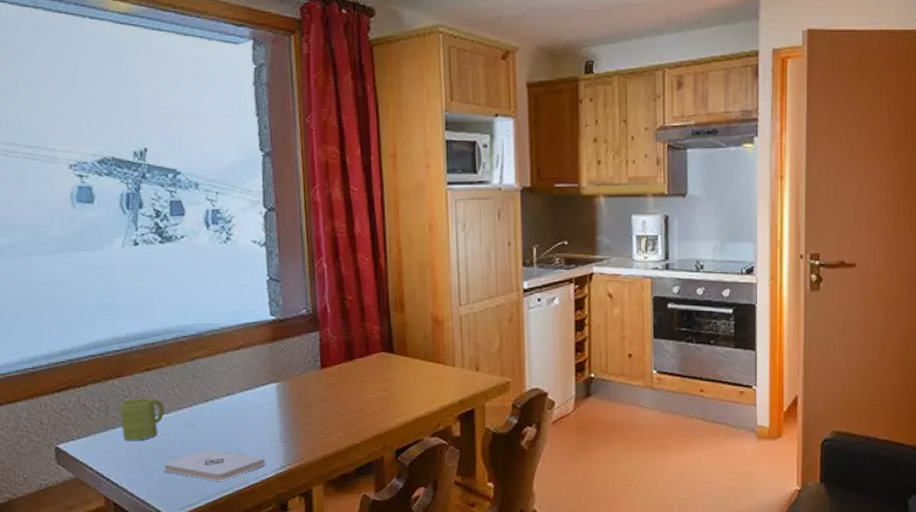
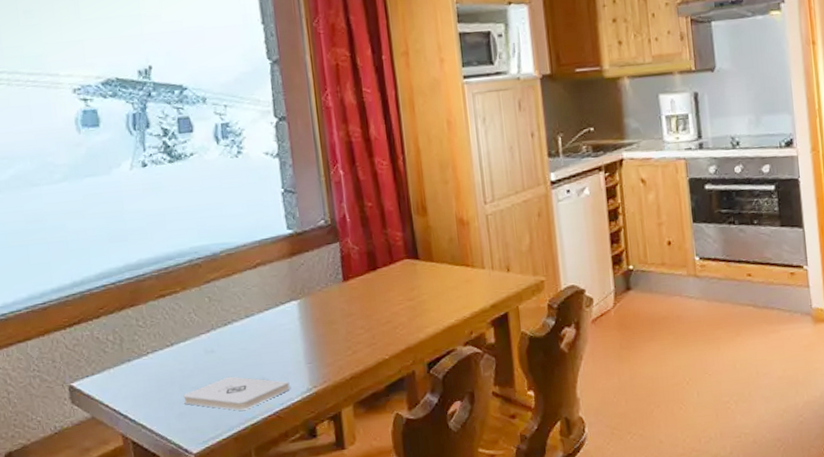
mug: present [119,397,165,441] -> none [134,326,182,373]

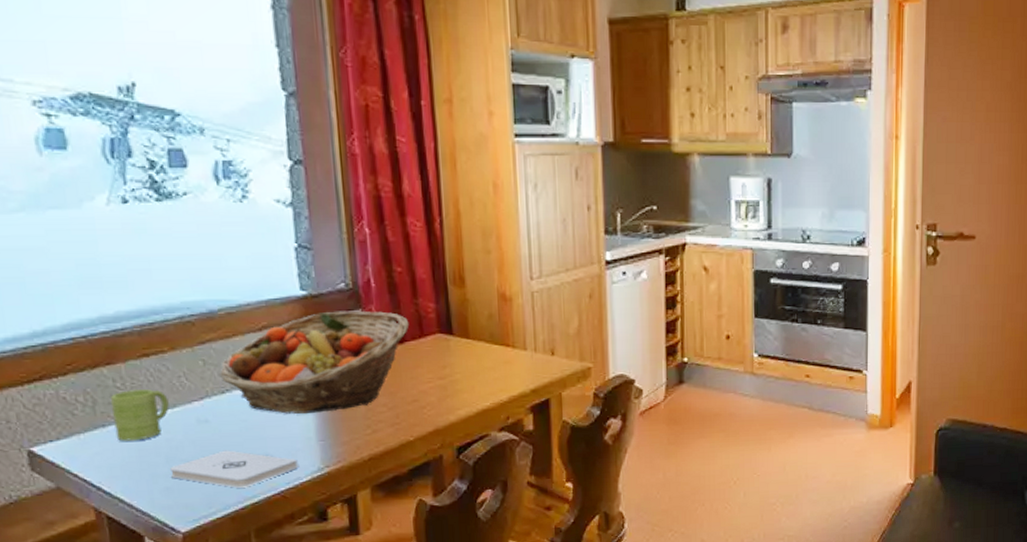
mug: none [134,326,182,373] -> present [109,389,169,441]
fruit basket: none [222,243,381,341] -> present [220,311,410,415]

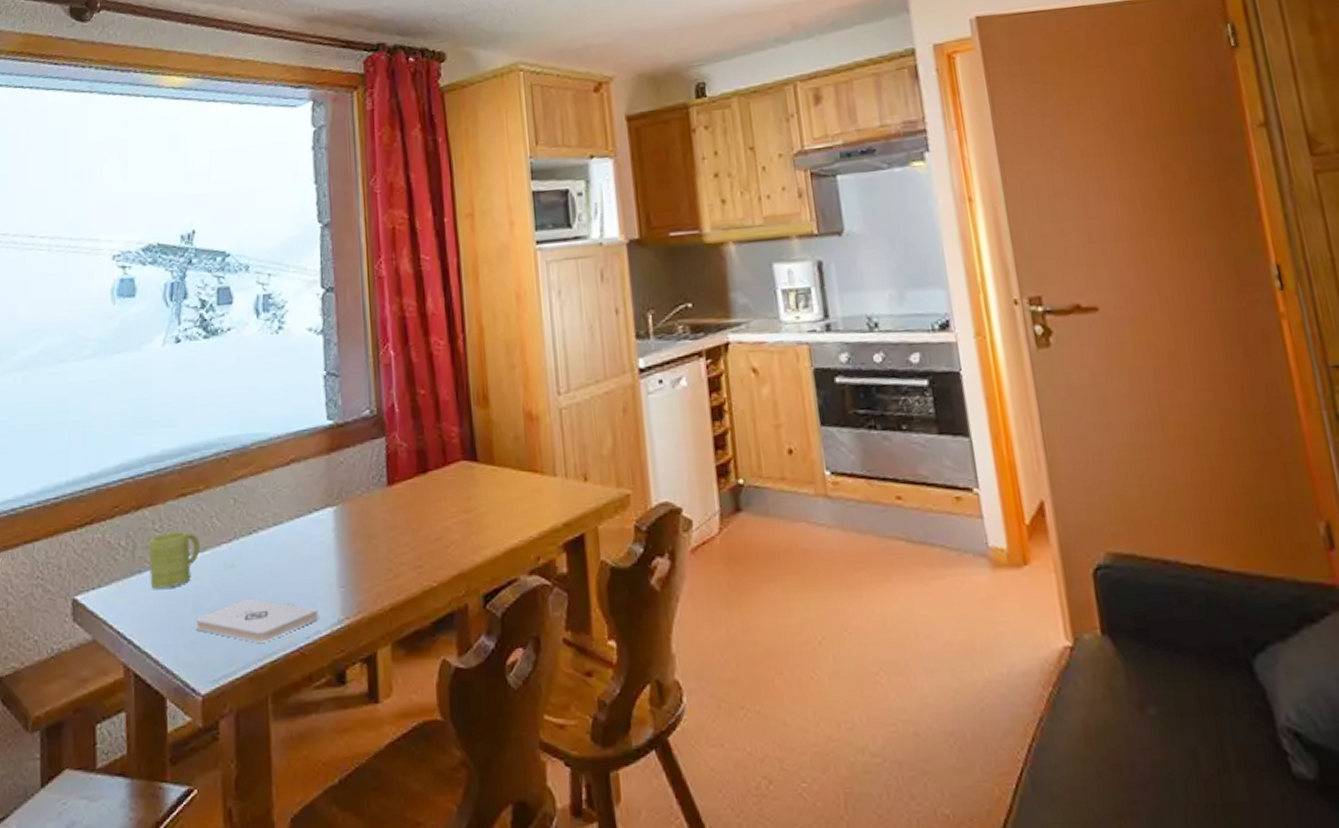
fruit basket: present [220,311,410,415] -> none [248,438,433,557]

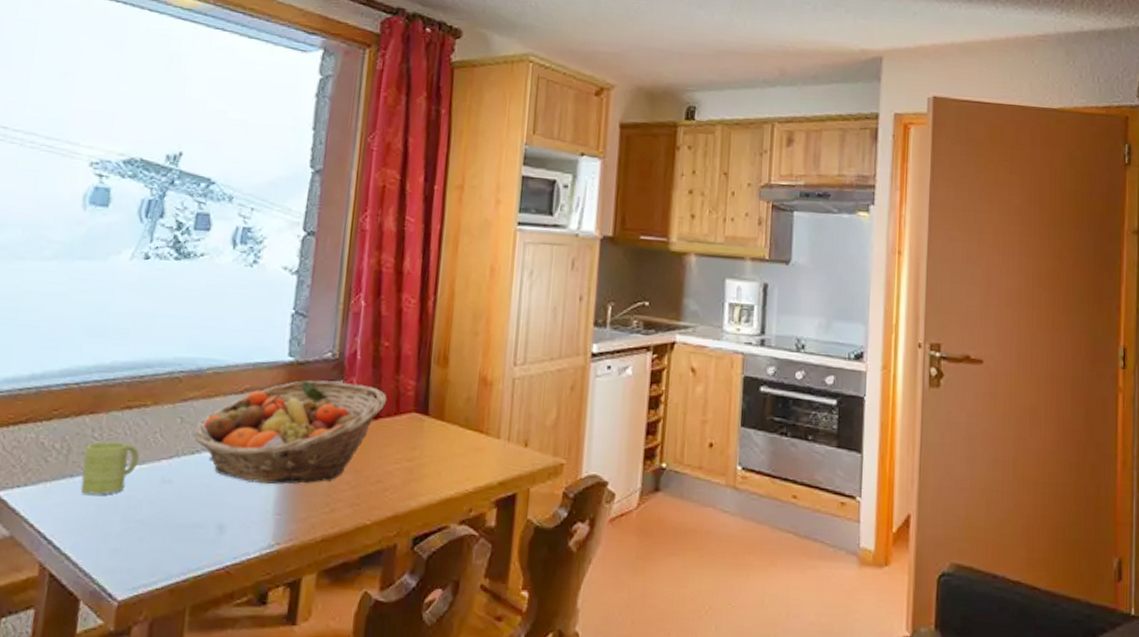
notepad: present [196,598,318,643] -> none [122,514,250,558]
fruit basket: none [248,438,433,557] -> present [194,380,387,485]

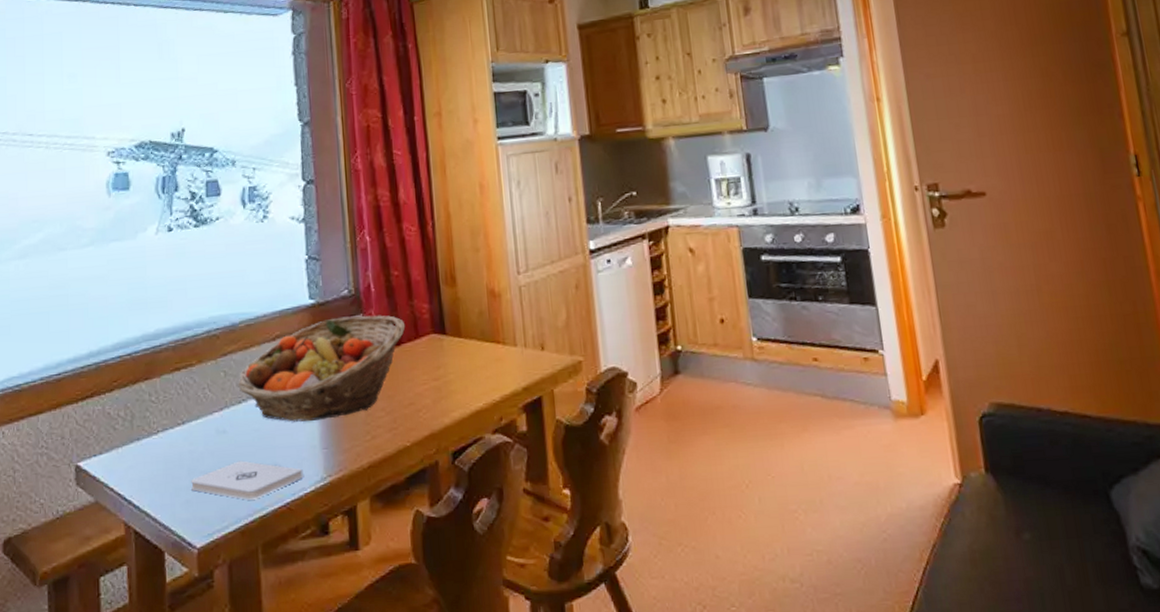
mug: present [80,440,139,495] -> none [145,402,194,454]
notepad: none [122,514,250,558] -> present [191,460,303,500]

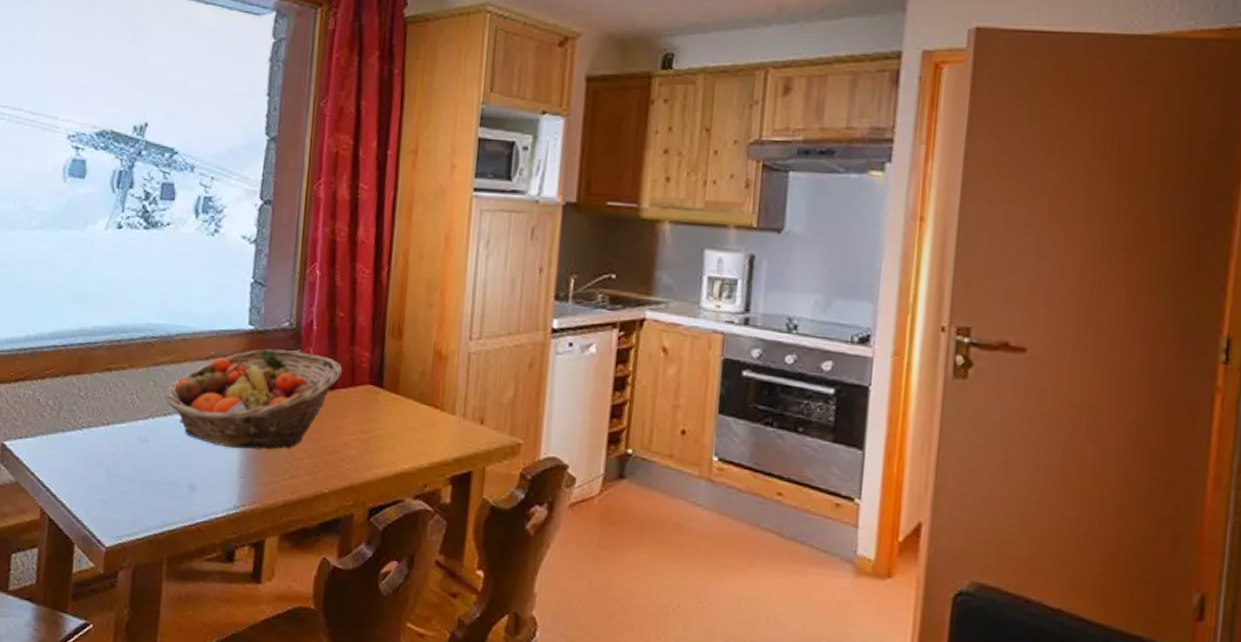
notepad: present [191,460,303,500] -> none [107,472,218,513]

